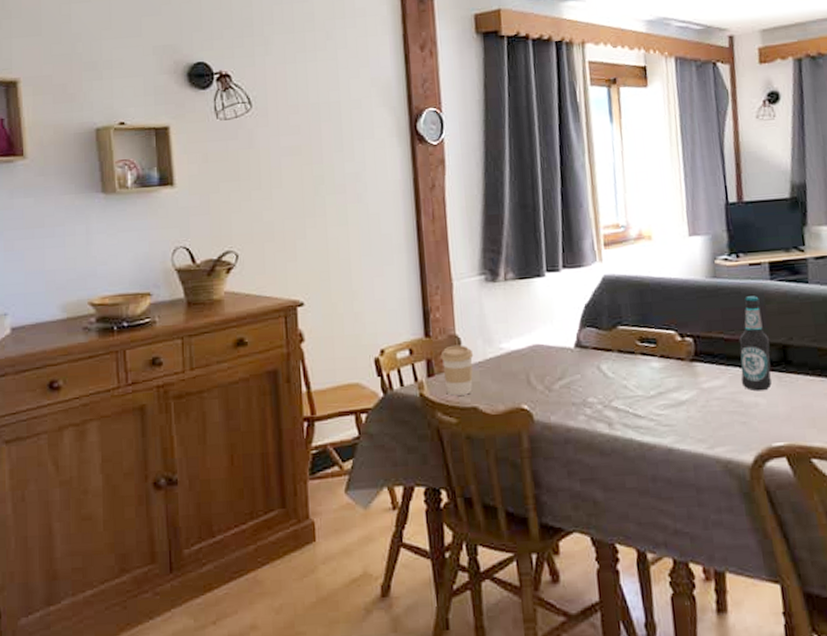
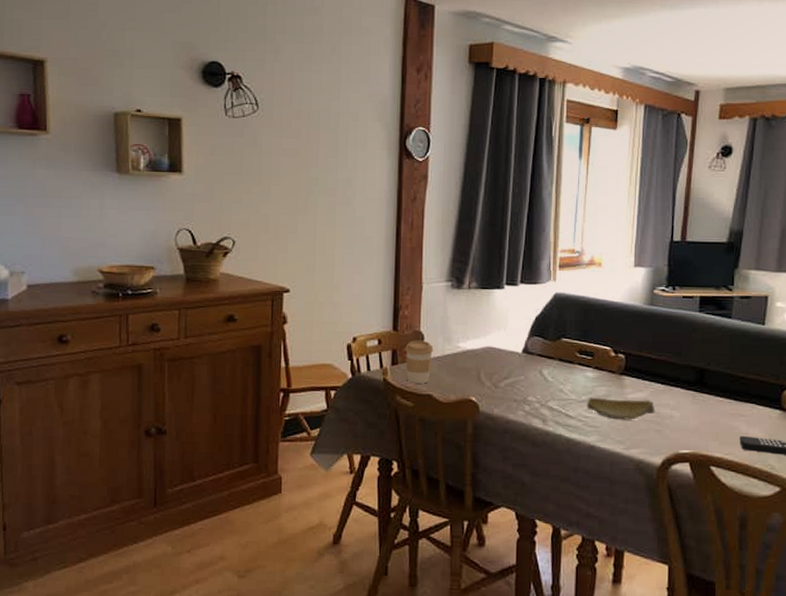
banana: none [656,387,737,414] -> present [587,397,655,420]
bottle: present [738,296,772,391] -> none [661,324,690,406]

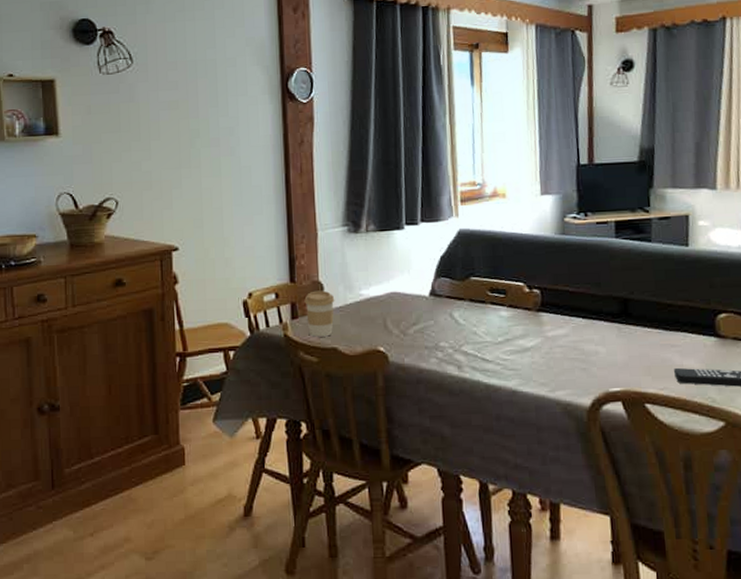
banana: present [587,397,655,420] -> none [504,336,579,360]

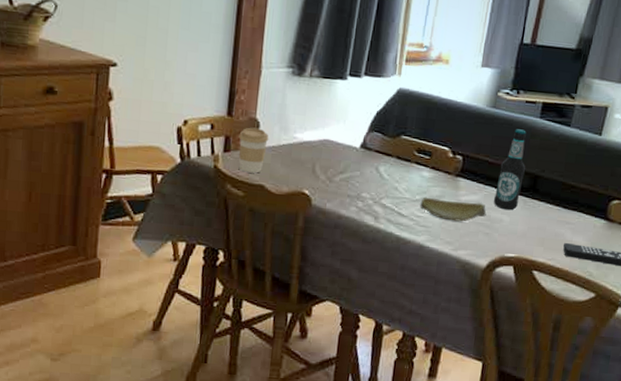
banana: none [504,336,579,360] -> present [420,197,487,222]
bottle: none [583,252,612,341] -> present [493,129,527,211]

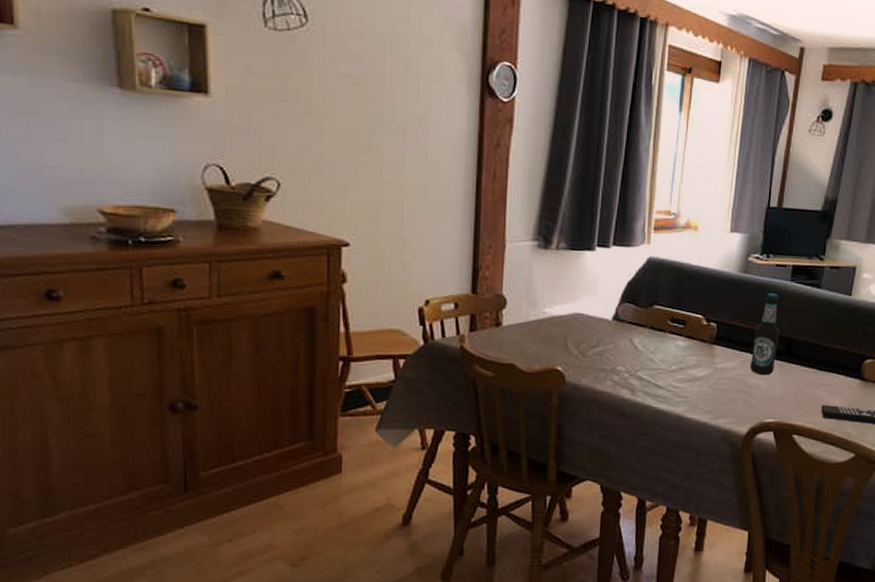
coffee cup: present [238,127,269,173] -> none [485,304,517,352]
banana: present [420,197,487,222] -> none [676,366,744,390]

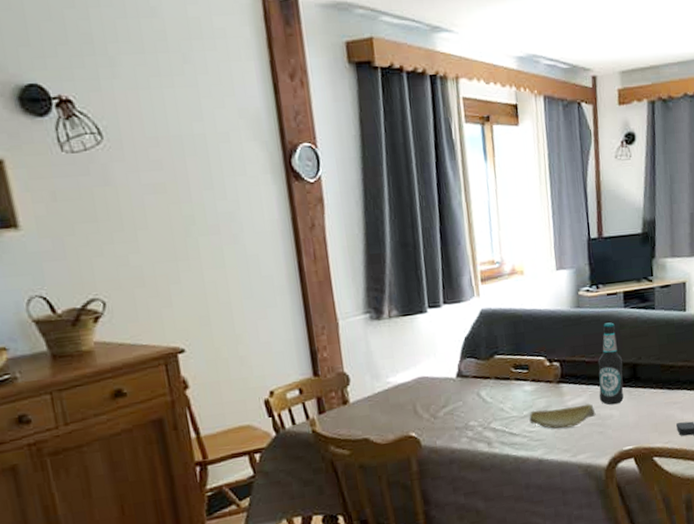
banana: none [676,366,744,390] -> present [529,403,596,429]

